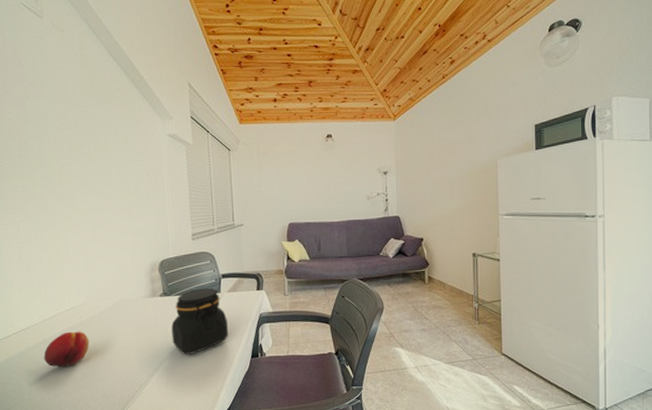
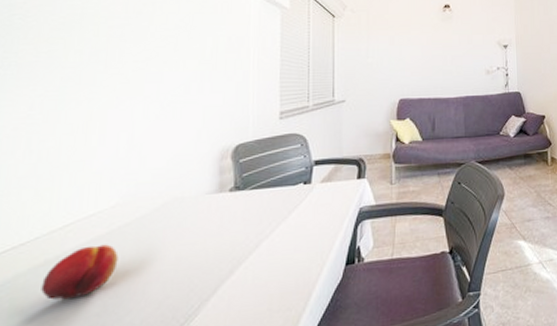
jar: present [171,288,229,355] -> none [241,178,319,268]

